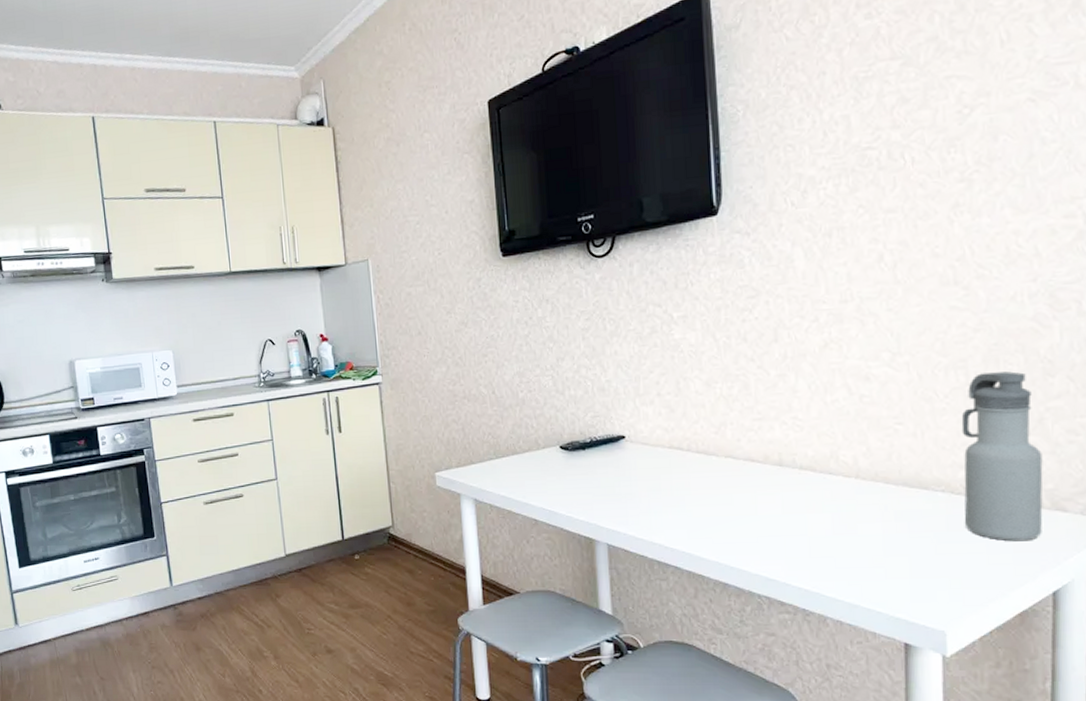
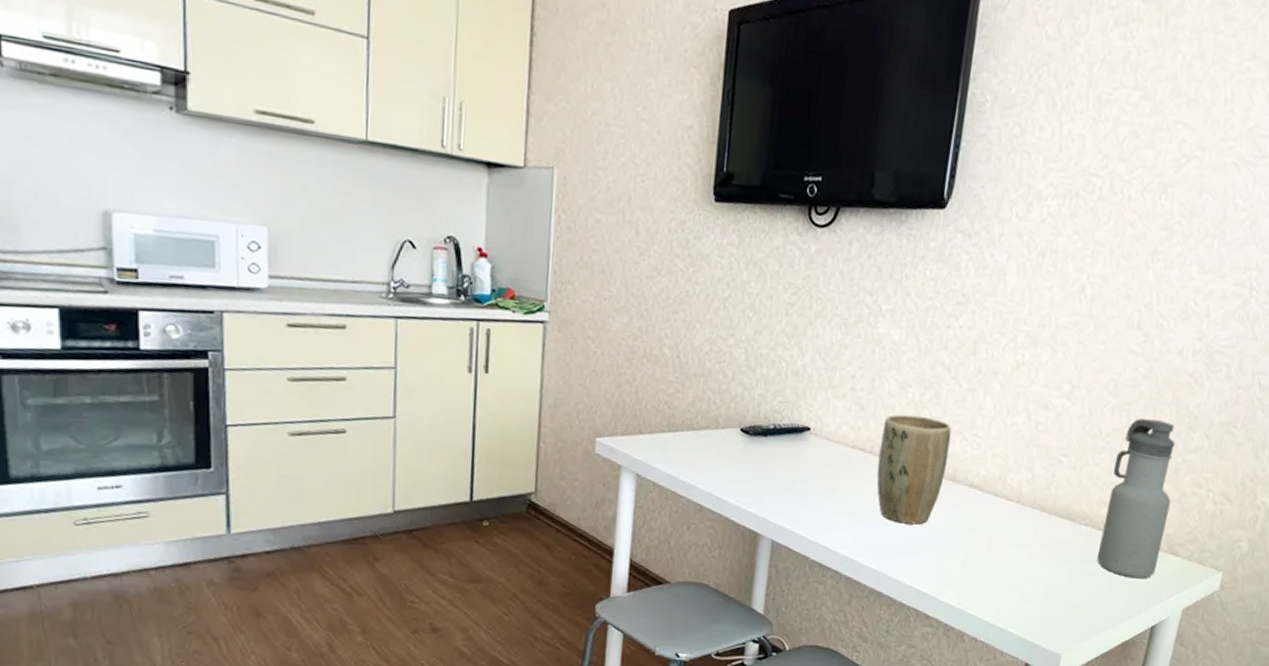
plant pot: none [696,408,770,514] -> present [877,414,952,525]

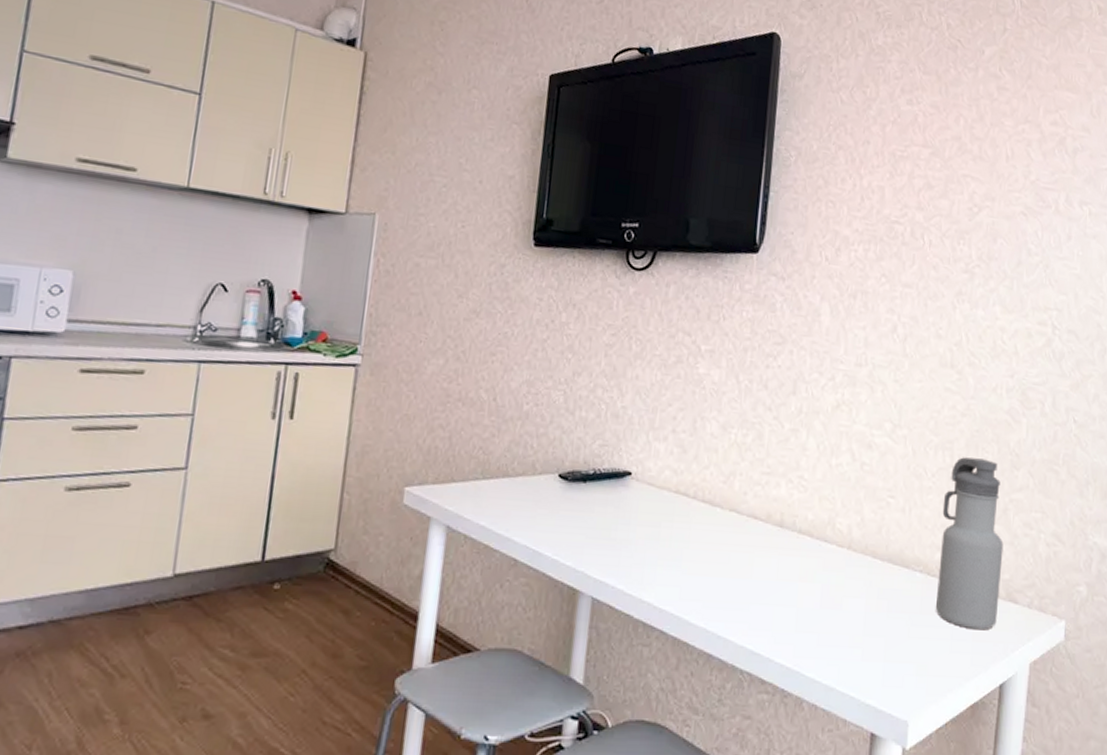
plant pot: present [877,414,952,525] -> none [702,456,776,576]

